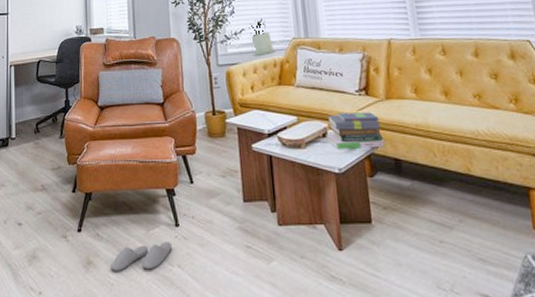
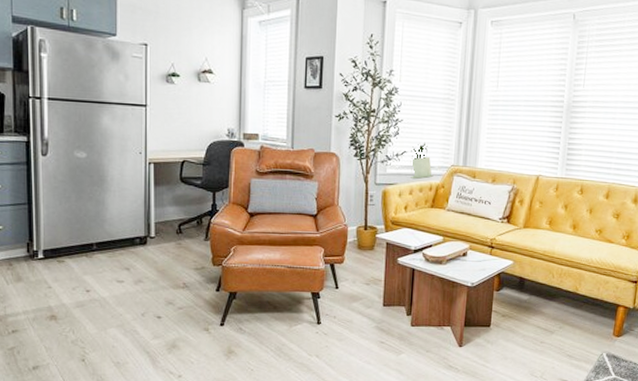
slippers: present [109,242,172,272] -> none [250,336,312,360]
books: present [326,112,384,150] -> none [465,236,515,268]

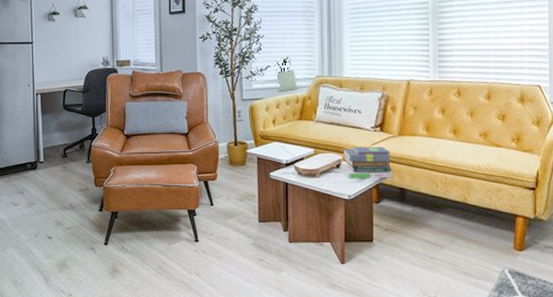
books: none [465,236,515,268] -> present [340,147,392,180]

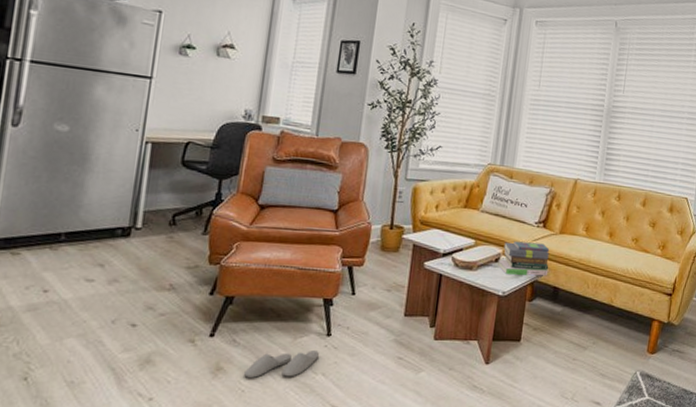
slippers: none [134,254,191,279] -> present [243,351,319,379]
planter: present [274,55,299,93] -> none [444,137,469,177]

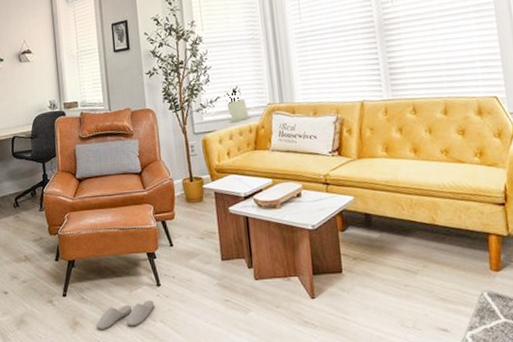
planter: none [444,137,469,177] -> present [224,85,251,124]
books: present [498,241,550,277] -> none [300,171,356,209]

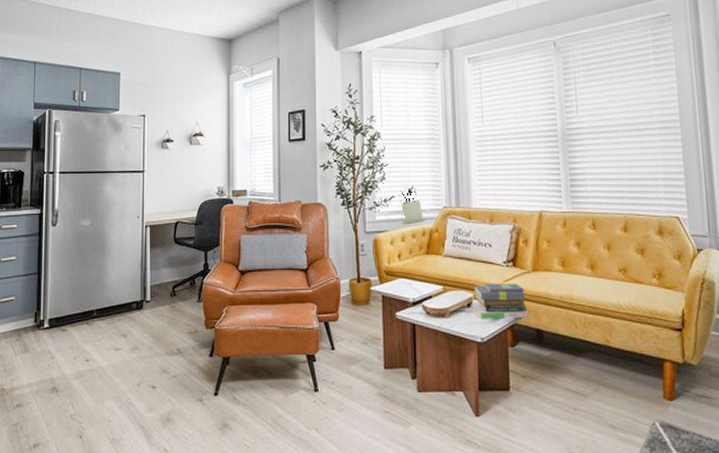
slippers: present [95,300,154,330] -> none [246,406,310,435]
books: none [300,171,356,209] -> present [471,283,528,320]

